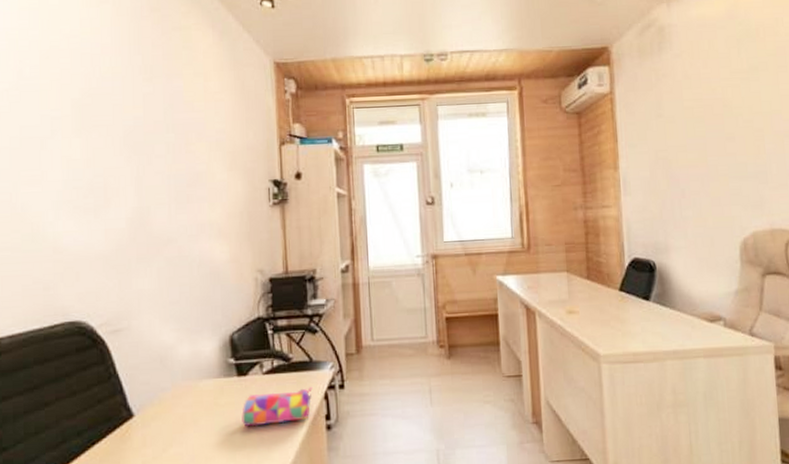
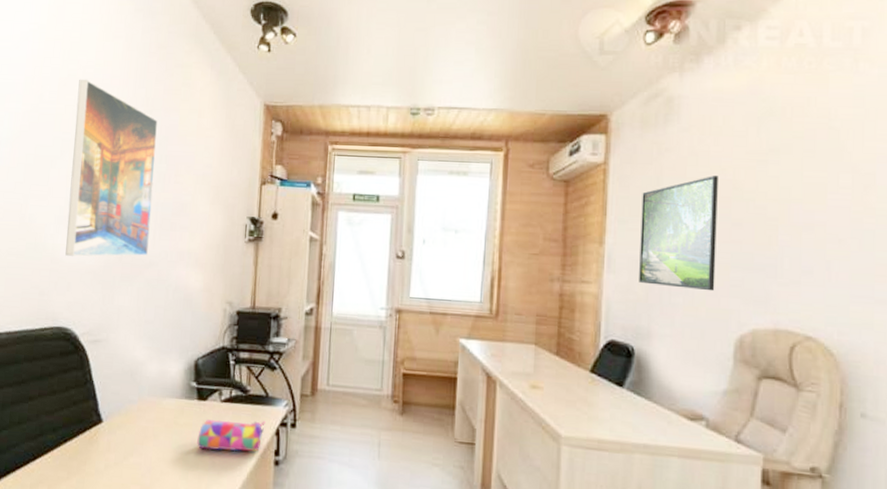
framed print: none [64,49,164,243] -> present [65,79,158,257]
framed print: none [647,96,718,202] -> present [639,176,718,291]

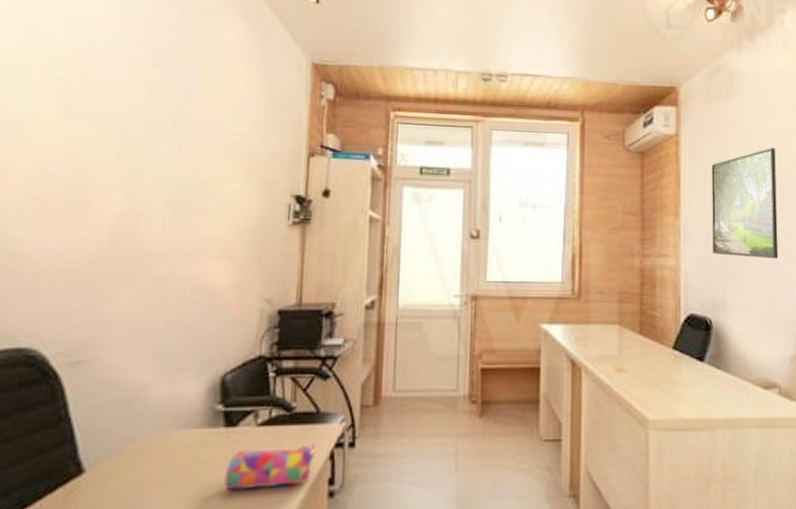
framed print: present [65,79,158,257] -> none [30,20,172,251]

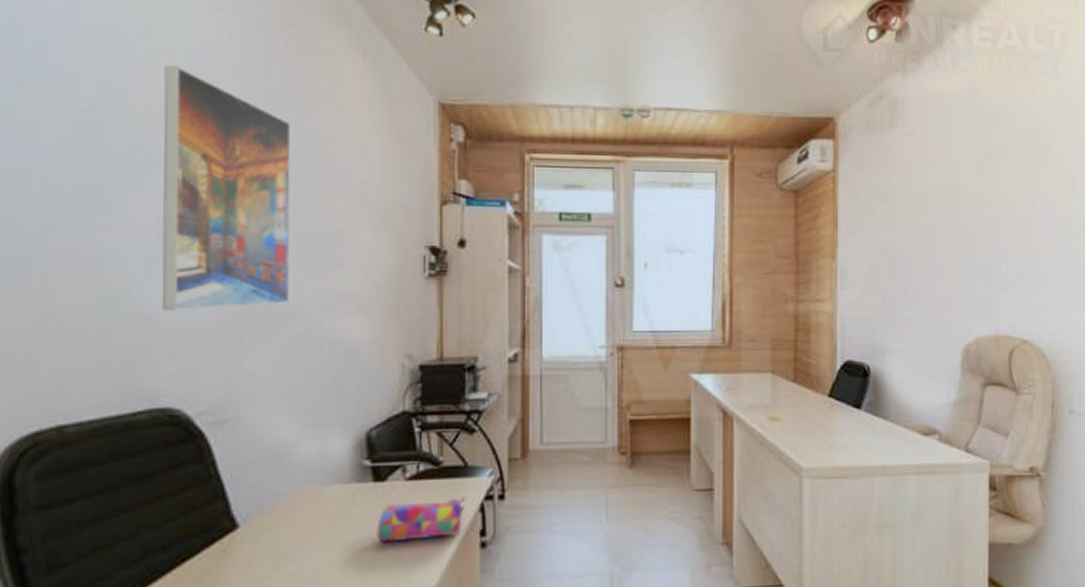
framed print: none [30,20,172,251] -> present [162,65,292,310]
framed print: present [711,148,779,259] -> none [871,182,942,302]

